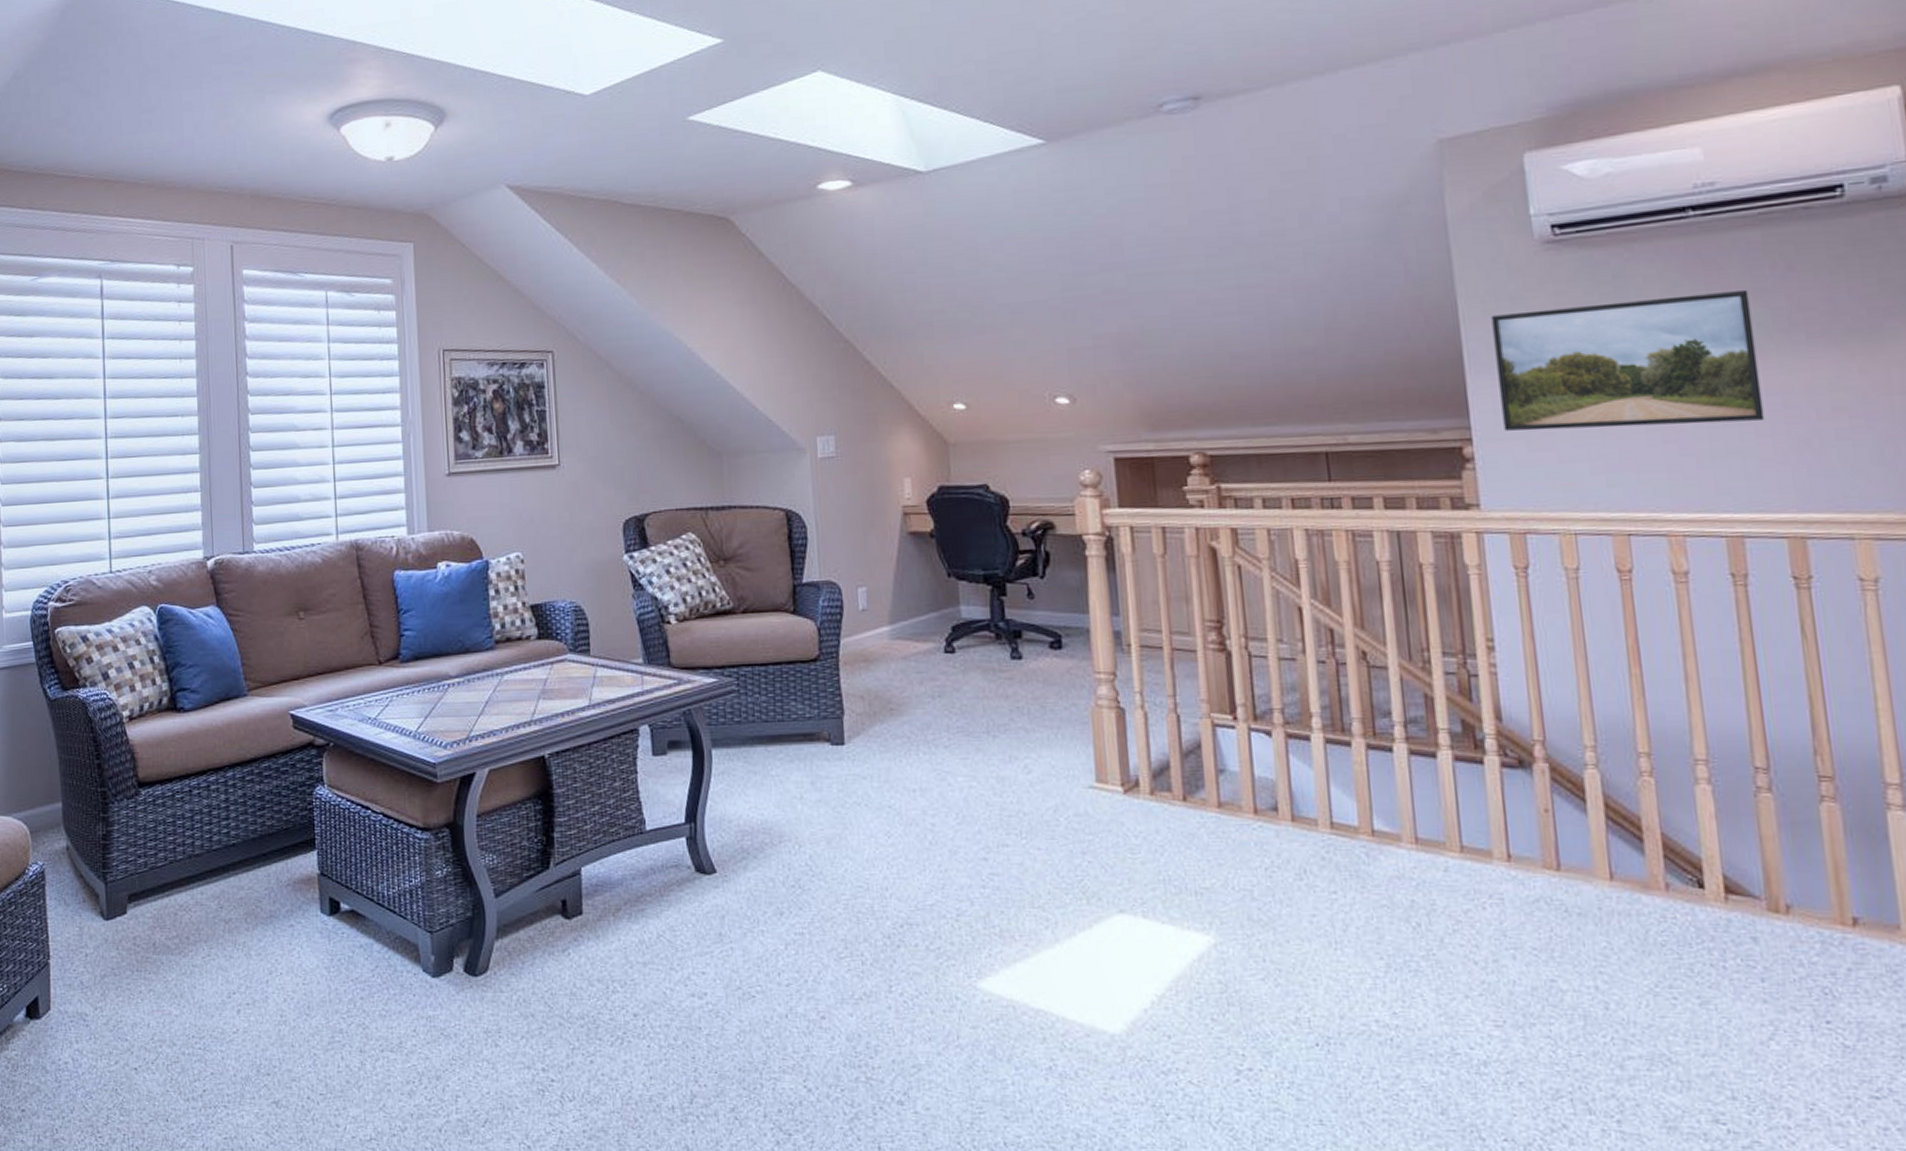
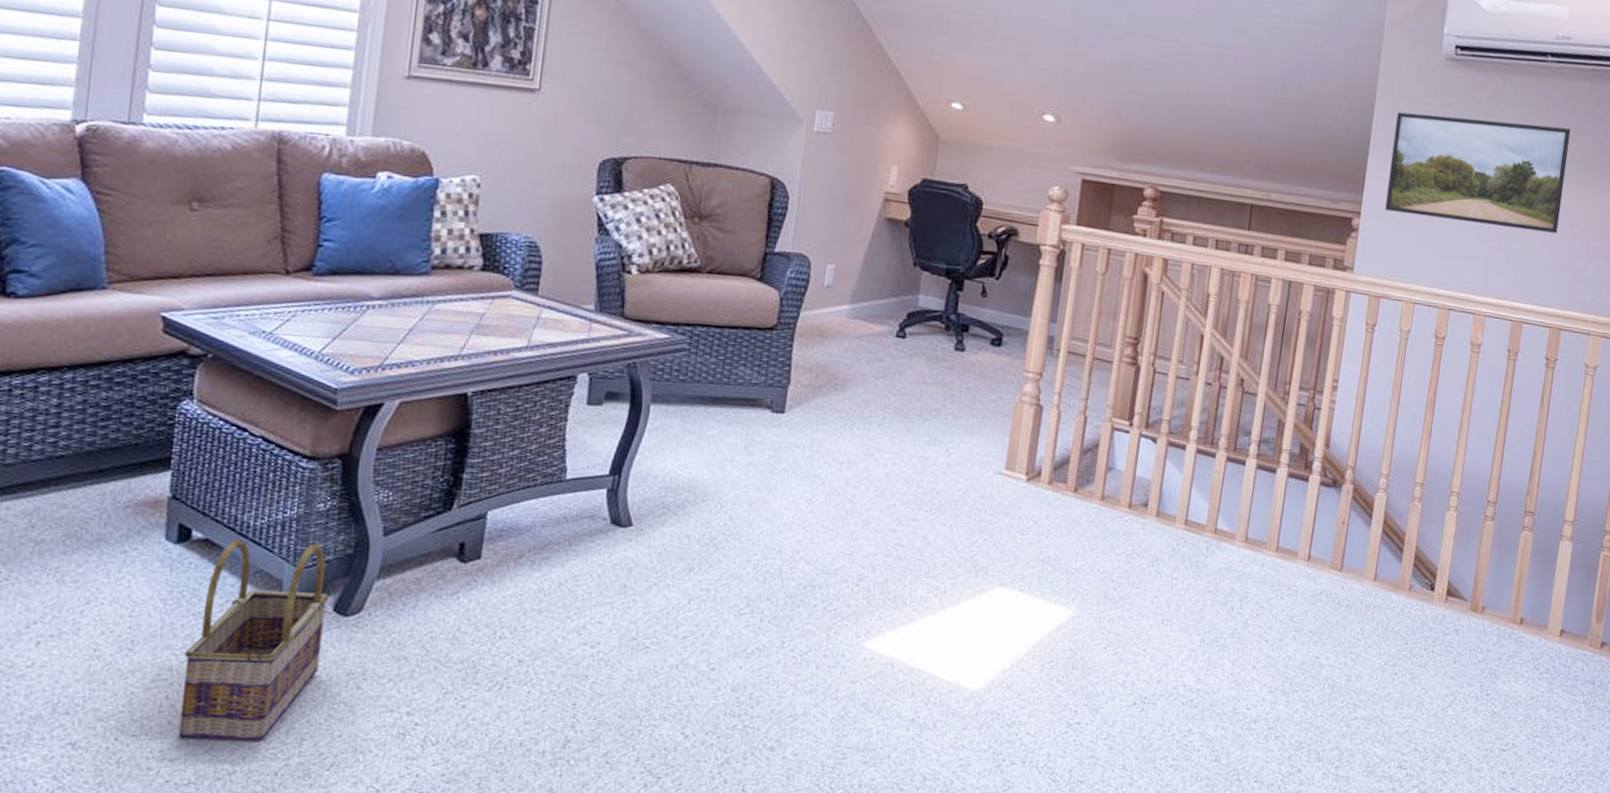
basket: none [350,908,460,1098] -> present [178,539,330,741]

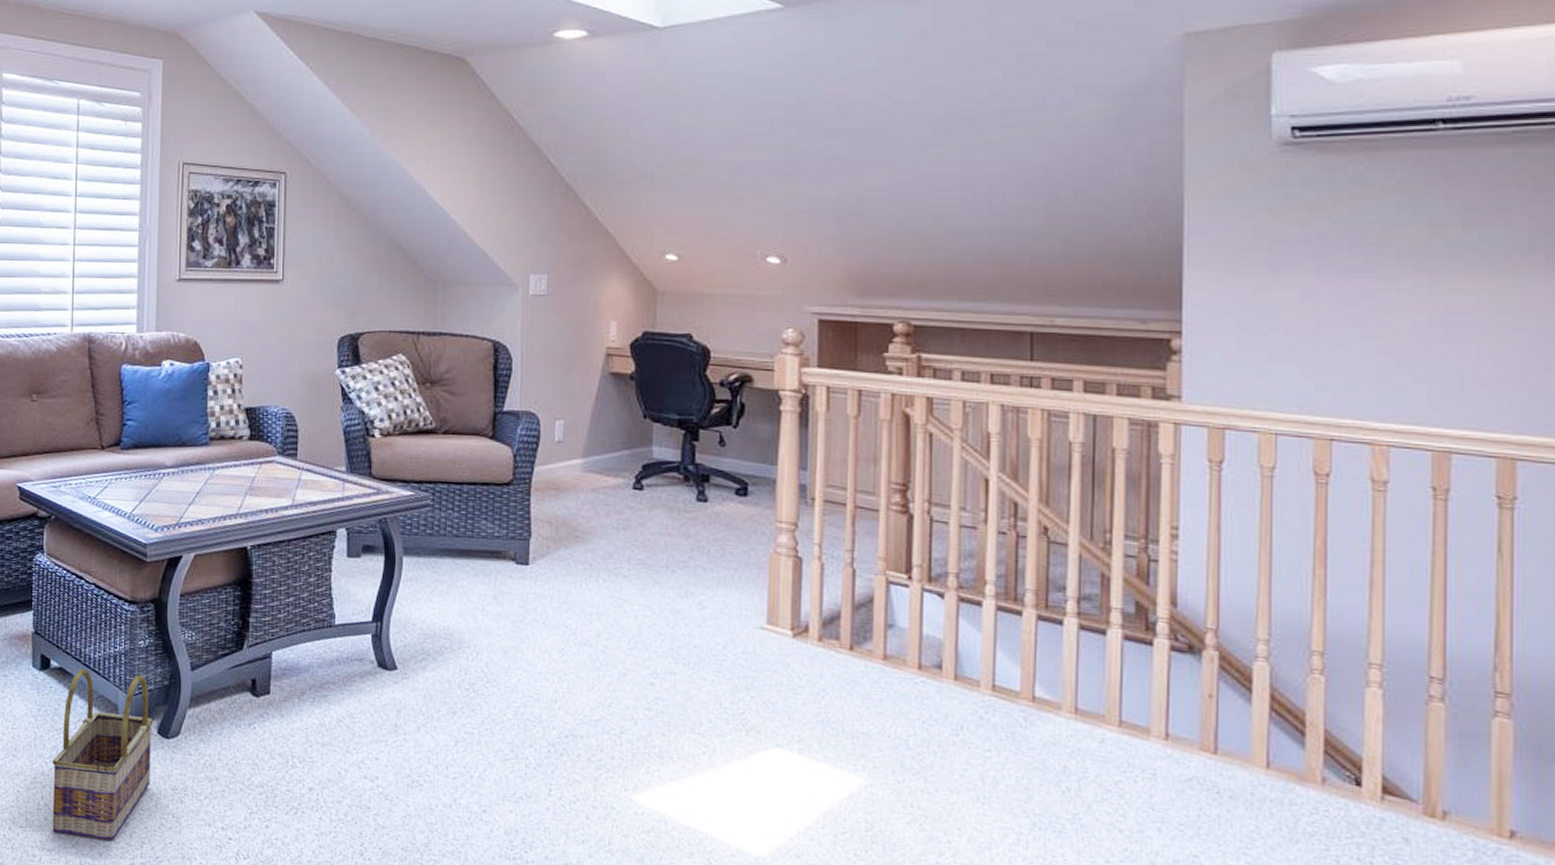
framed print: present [1385,112,1571,233] -> none [1216,207,1491,339]

